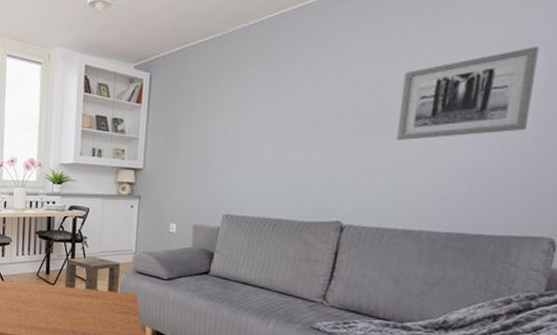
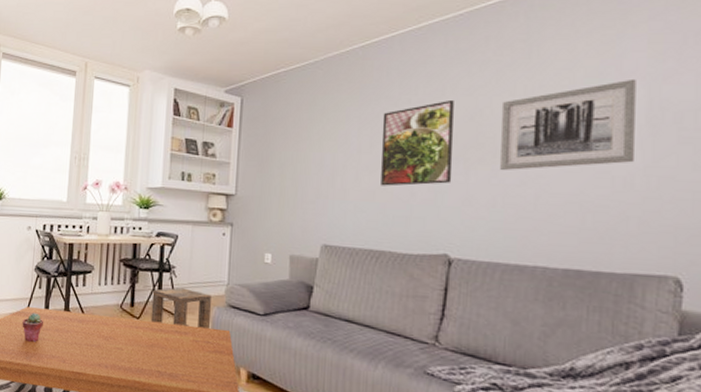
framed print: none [281,72,358,158] -> present [381,101,454,186]

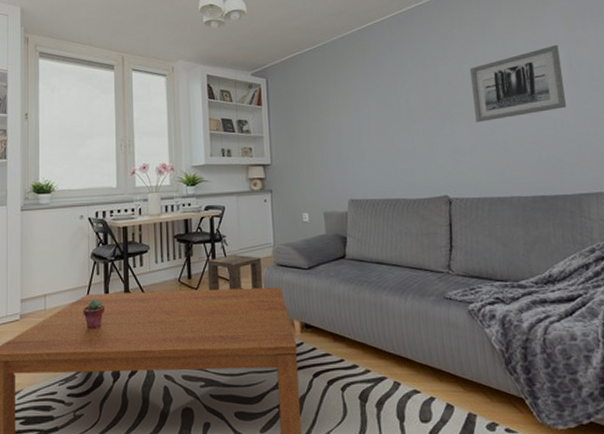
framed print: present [381,101,454,186] -> none [382,70,442,144]

